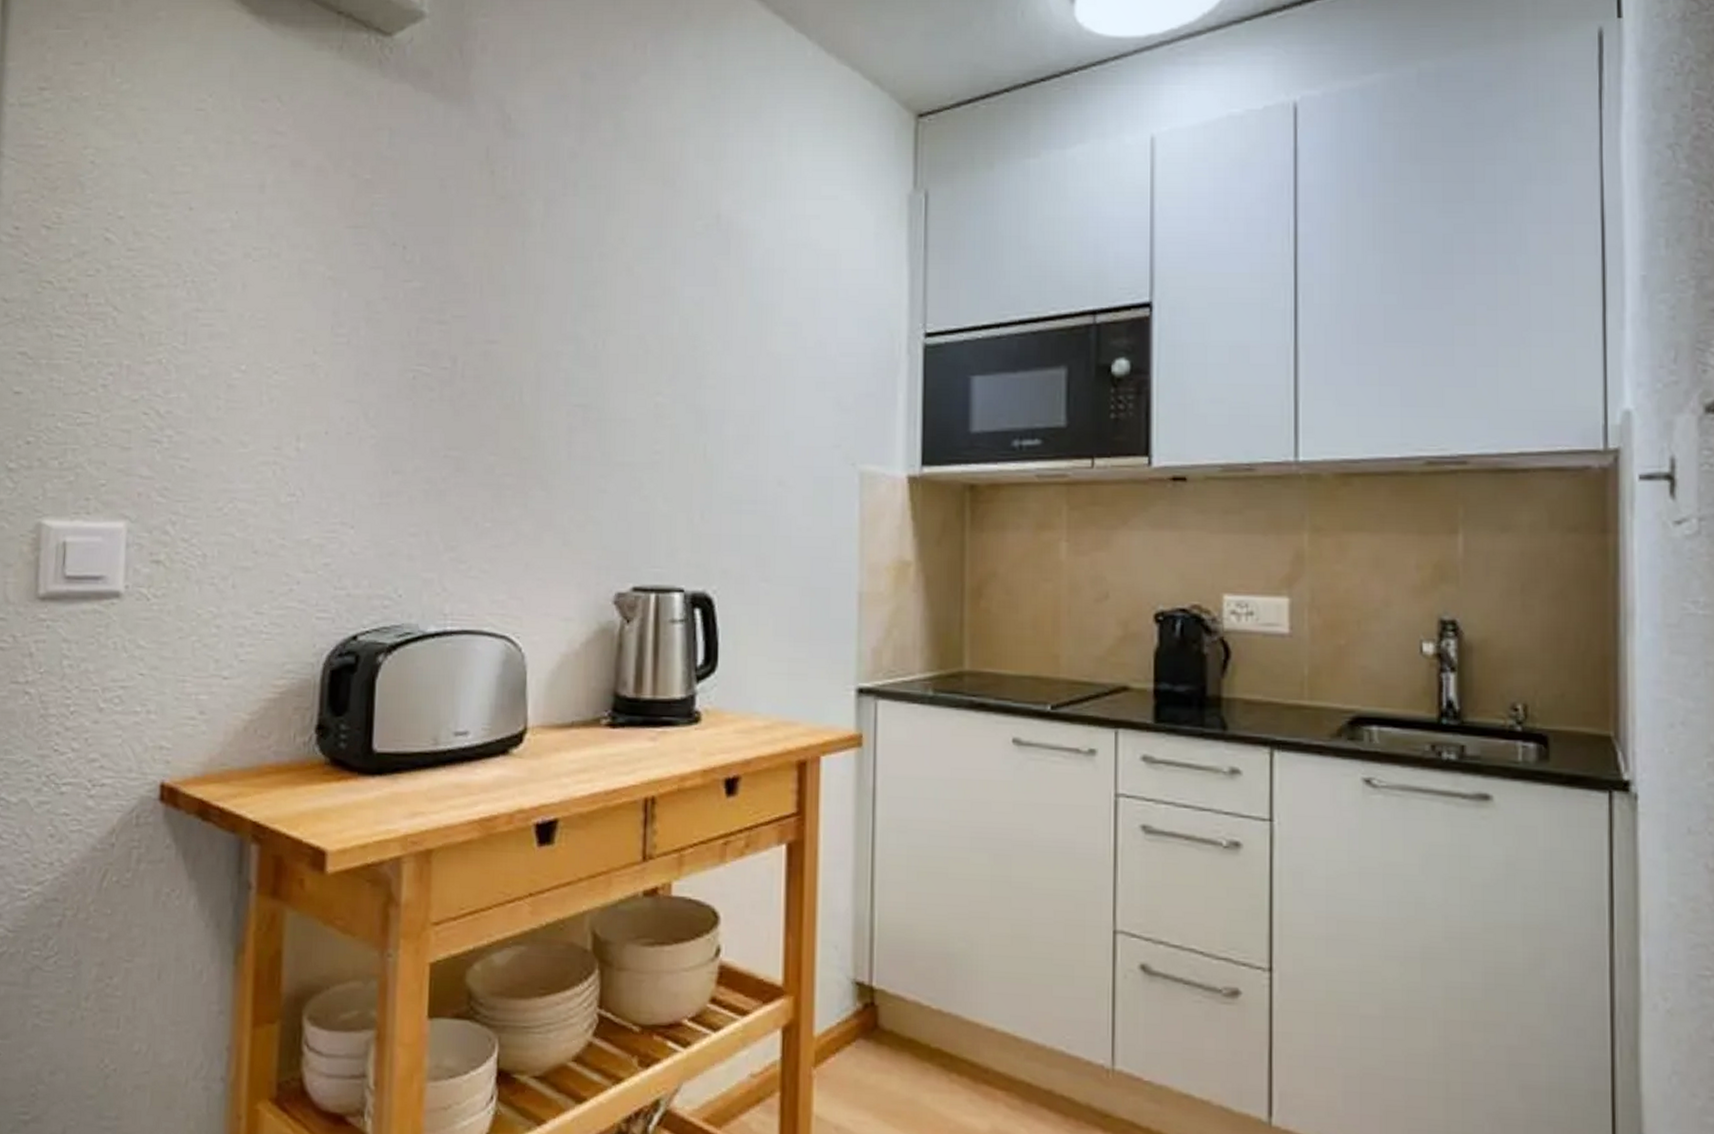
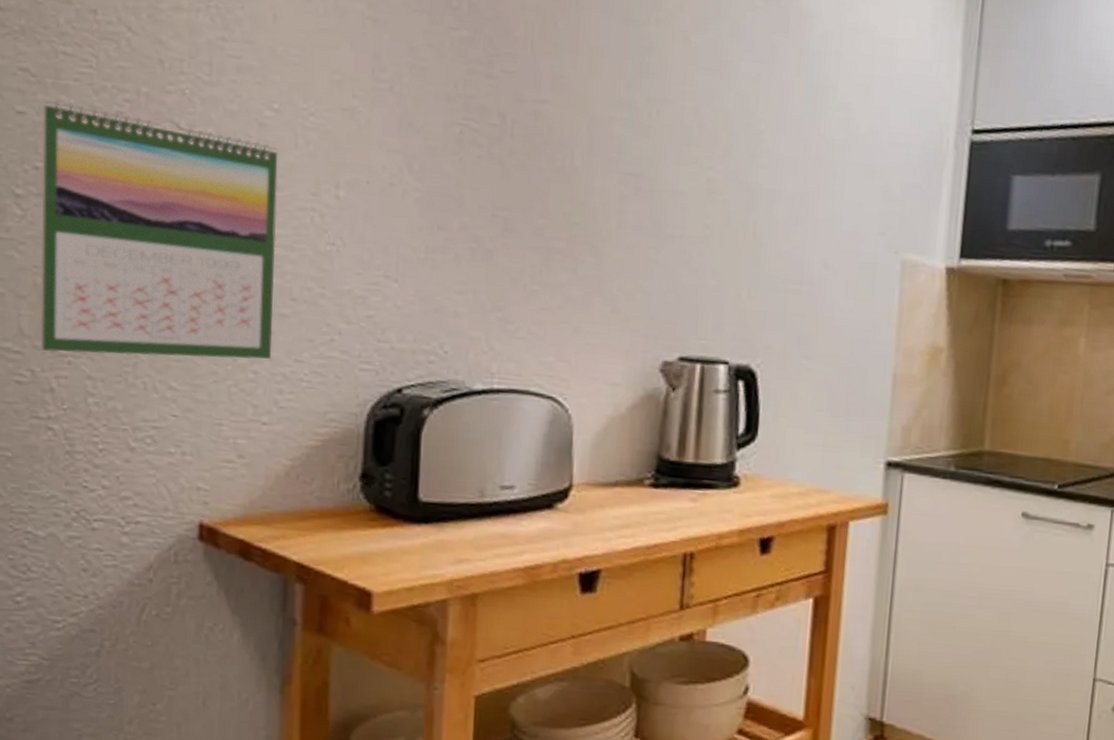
calendar: none [23,377,244,617] -> present [40,98,278,359]

